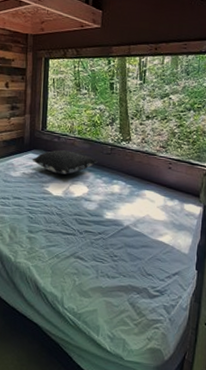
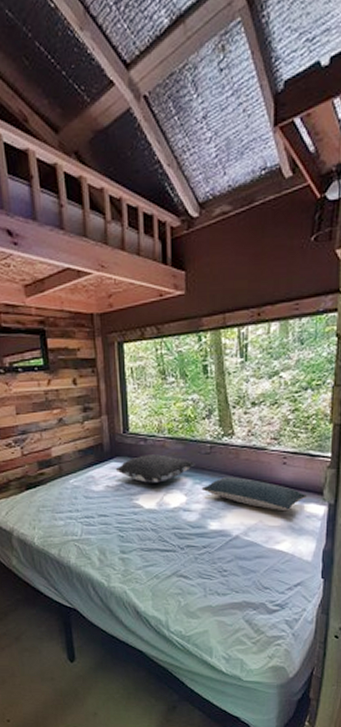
pillow: none [101,175,188,208] -> present [201,477,308,510]

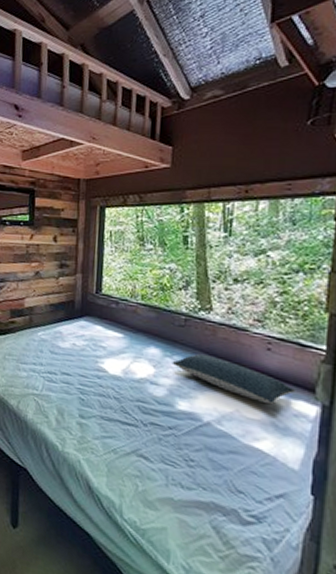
pillow: present [115,454,195,483] -> none [84,318,167,349]

